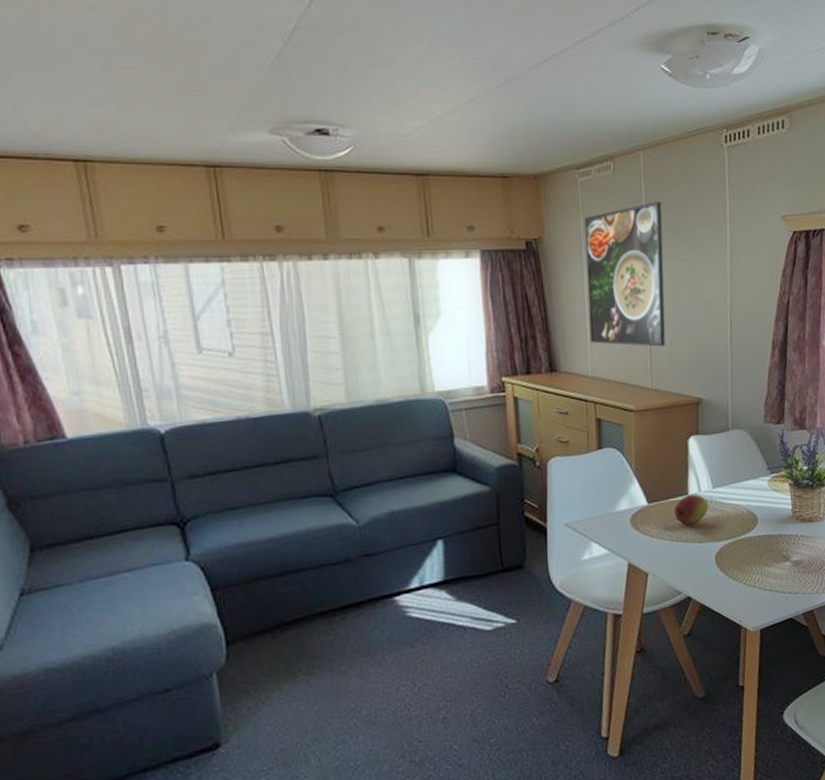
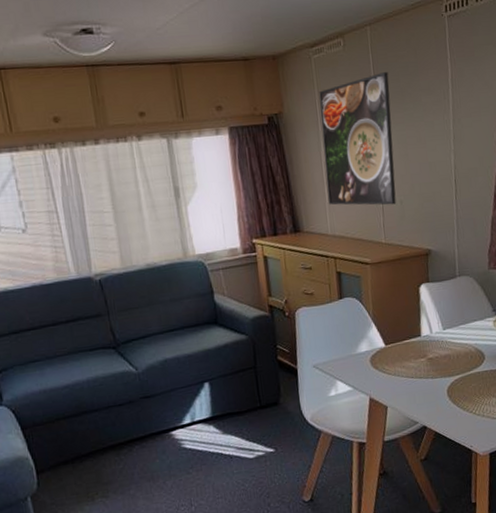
fruit: present [674,494,709,527] -> none [408,335,440,365]

